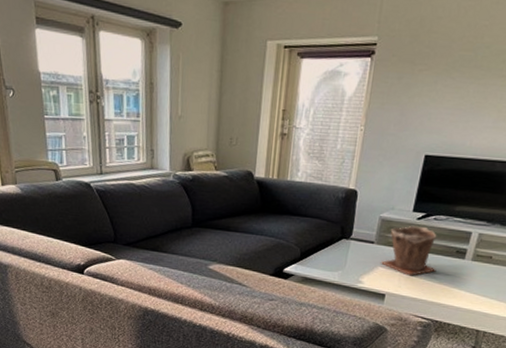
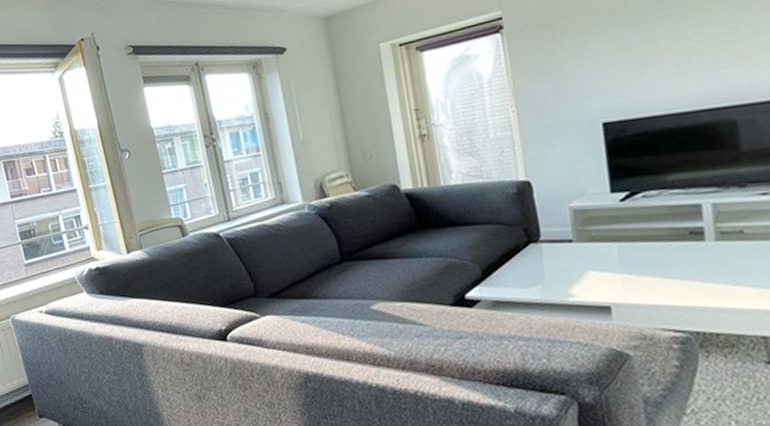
plant pot: present [380,225,437,276] -> none [588,209,671,276]

